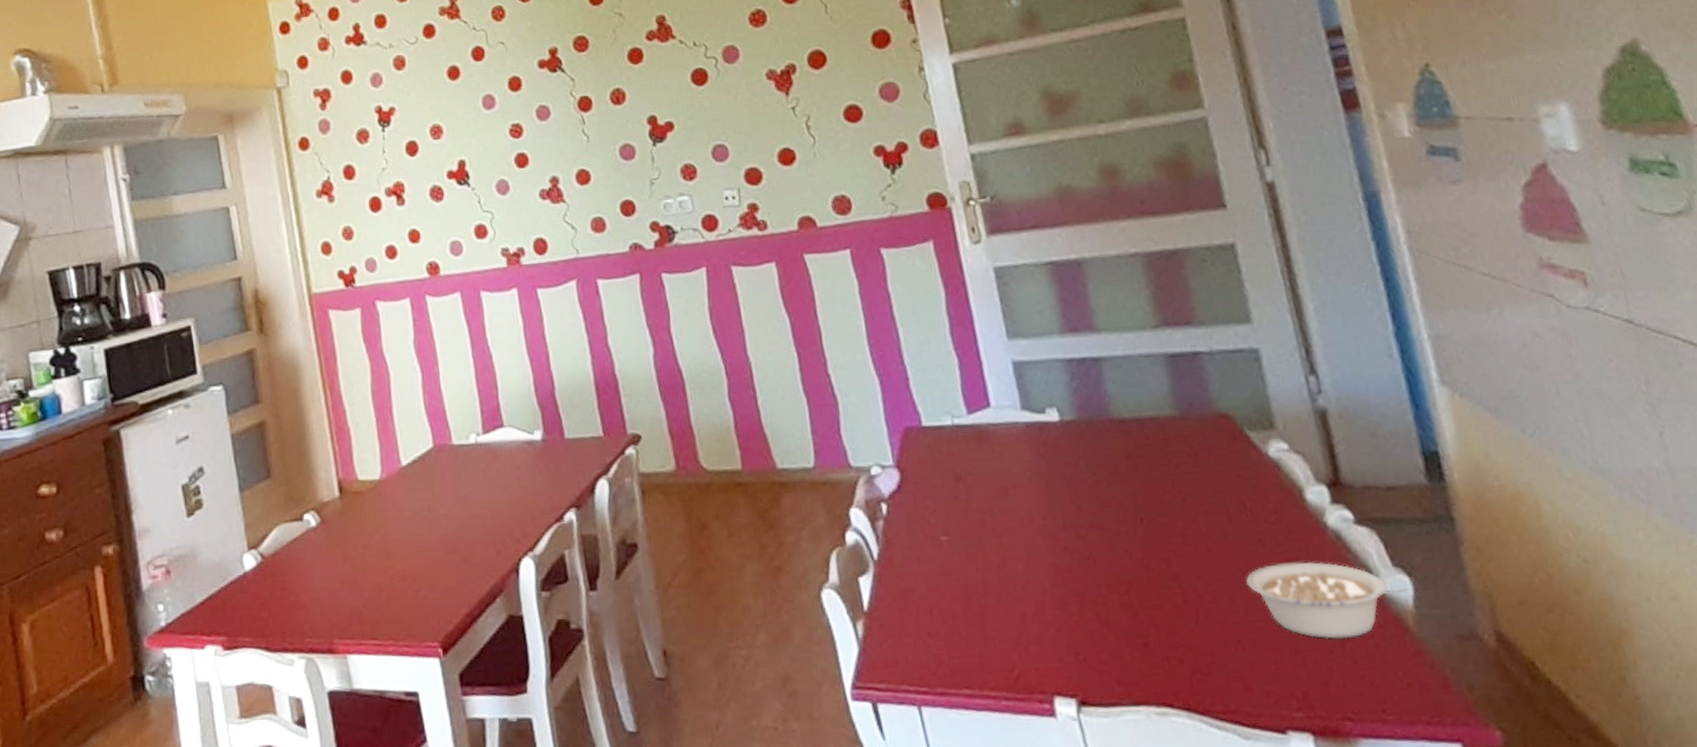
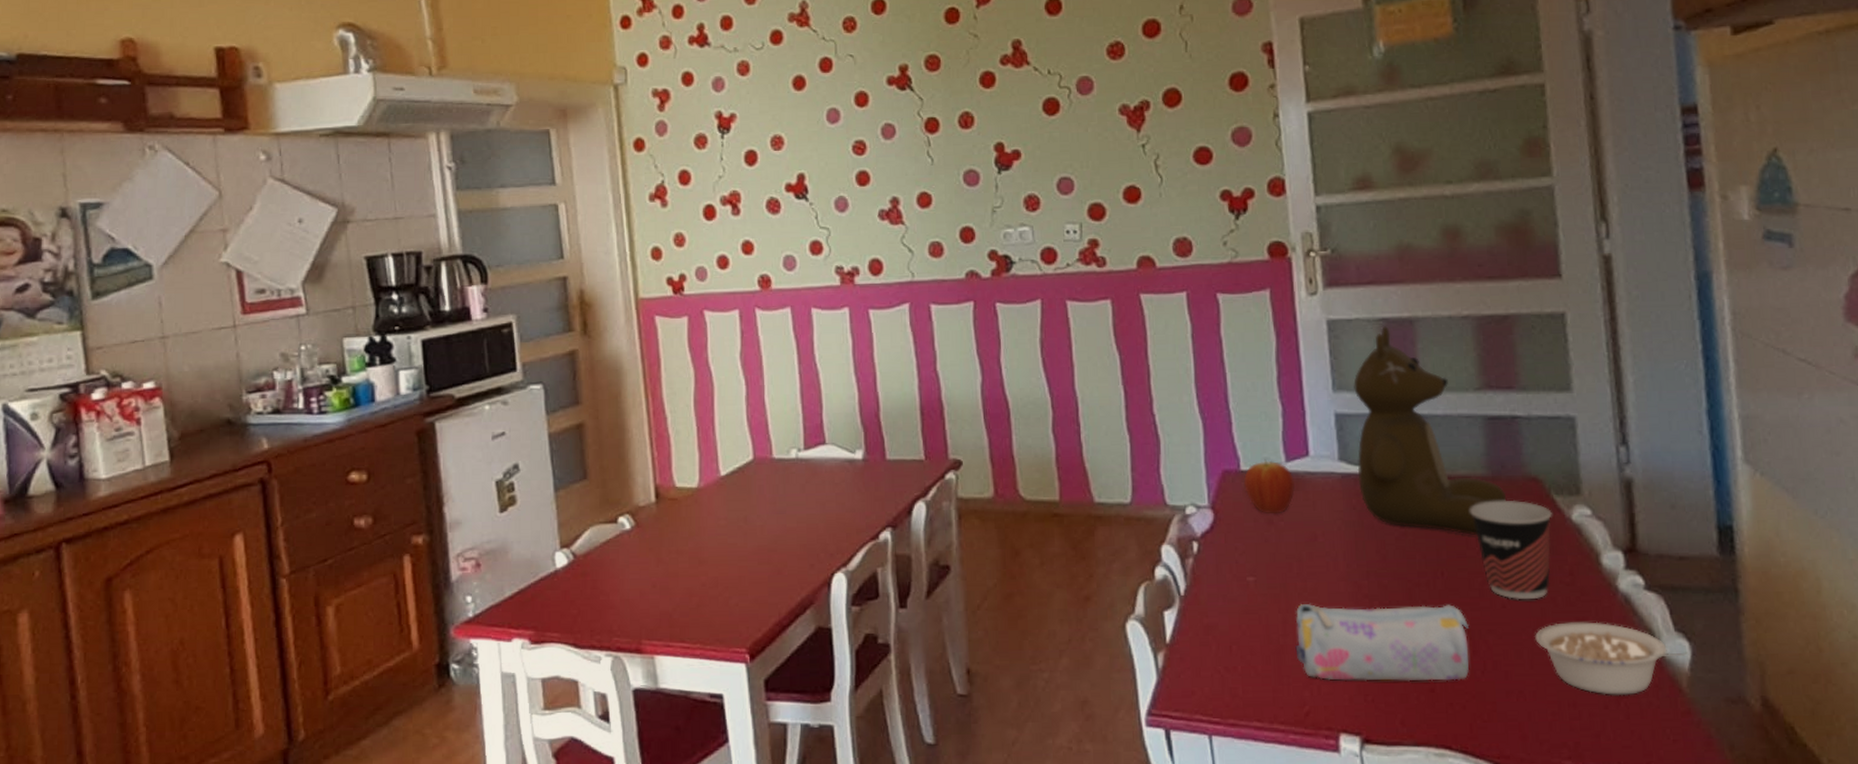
fruit: none [926,413,980,469] -> present [1244,459,1296,513]
pencil case: none [994,552,1182,640] -> present [1295,604,1469,682]
teddy bear: none [1027,269,1199,478] -> present [1353,326,1507,535]
cup: none [1162,439,1255,544] -> present [1470,501,1552,600]

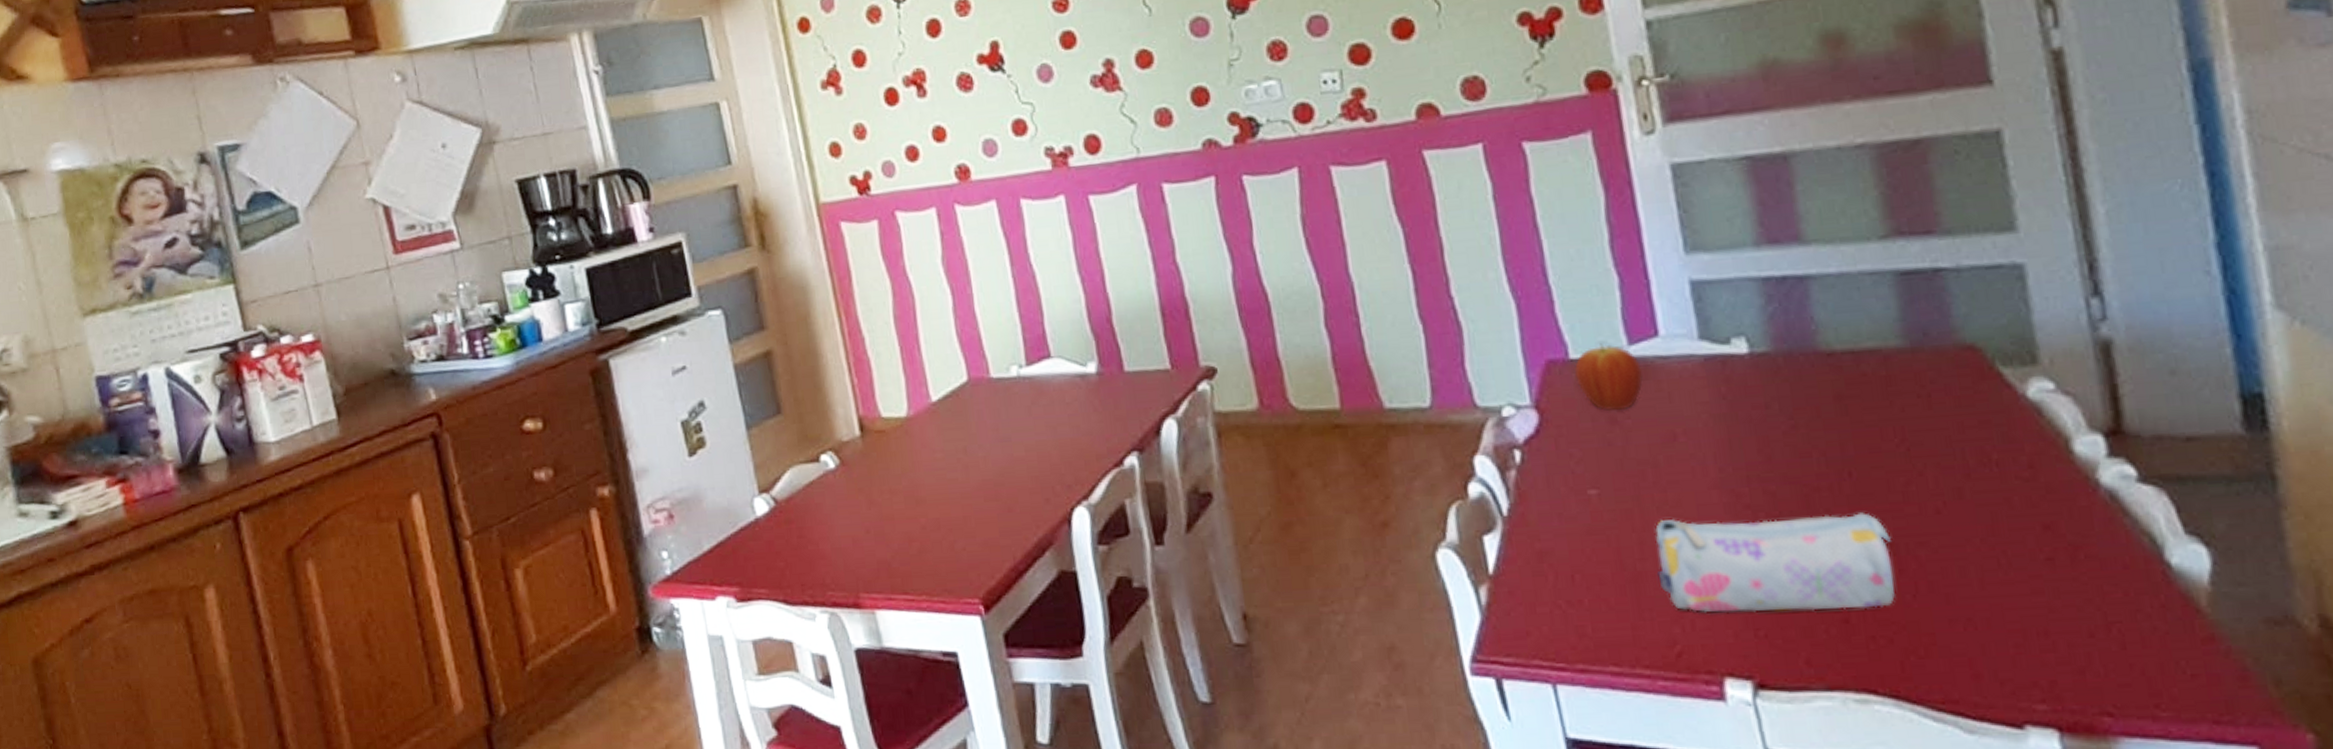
teddy bear: present [1353,326,1507,535] -> none [1712,166,1934,423]
cup: present [1470,501,1552,600] -> none [1882,376,2002,503]
legume: present [1535,622,1688,695] -> none [1984,526,2206,620]

